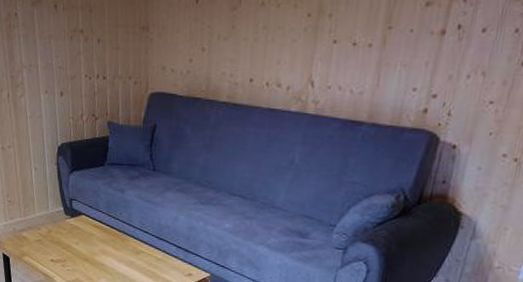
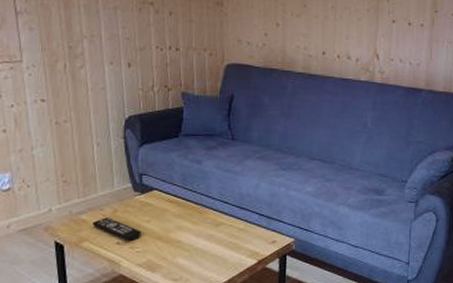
remote control: none [31,236,71,259] -> present [92,217,141,241]

